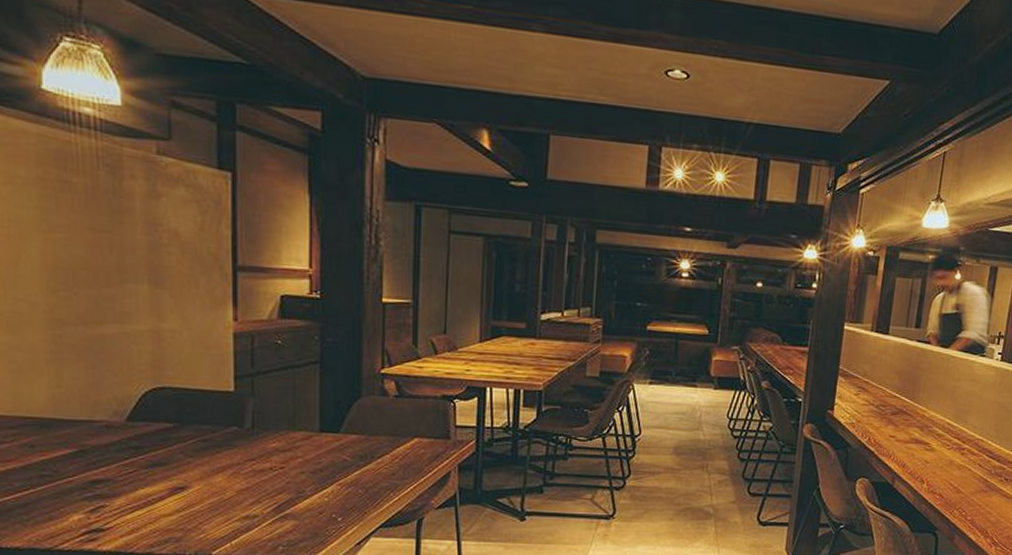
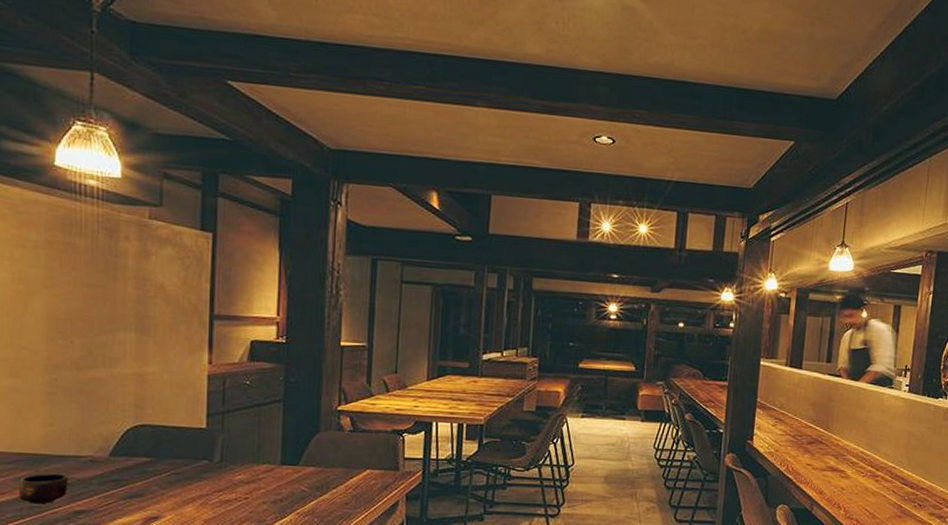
mug: none [26,439,82,473] -> present [19,473,68,504]

